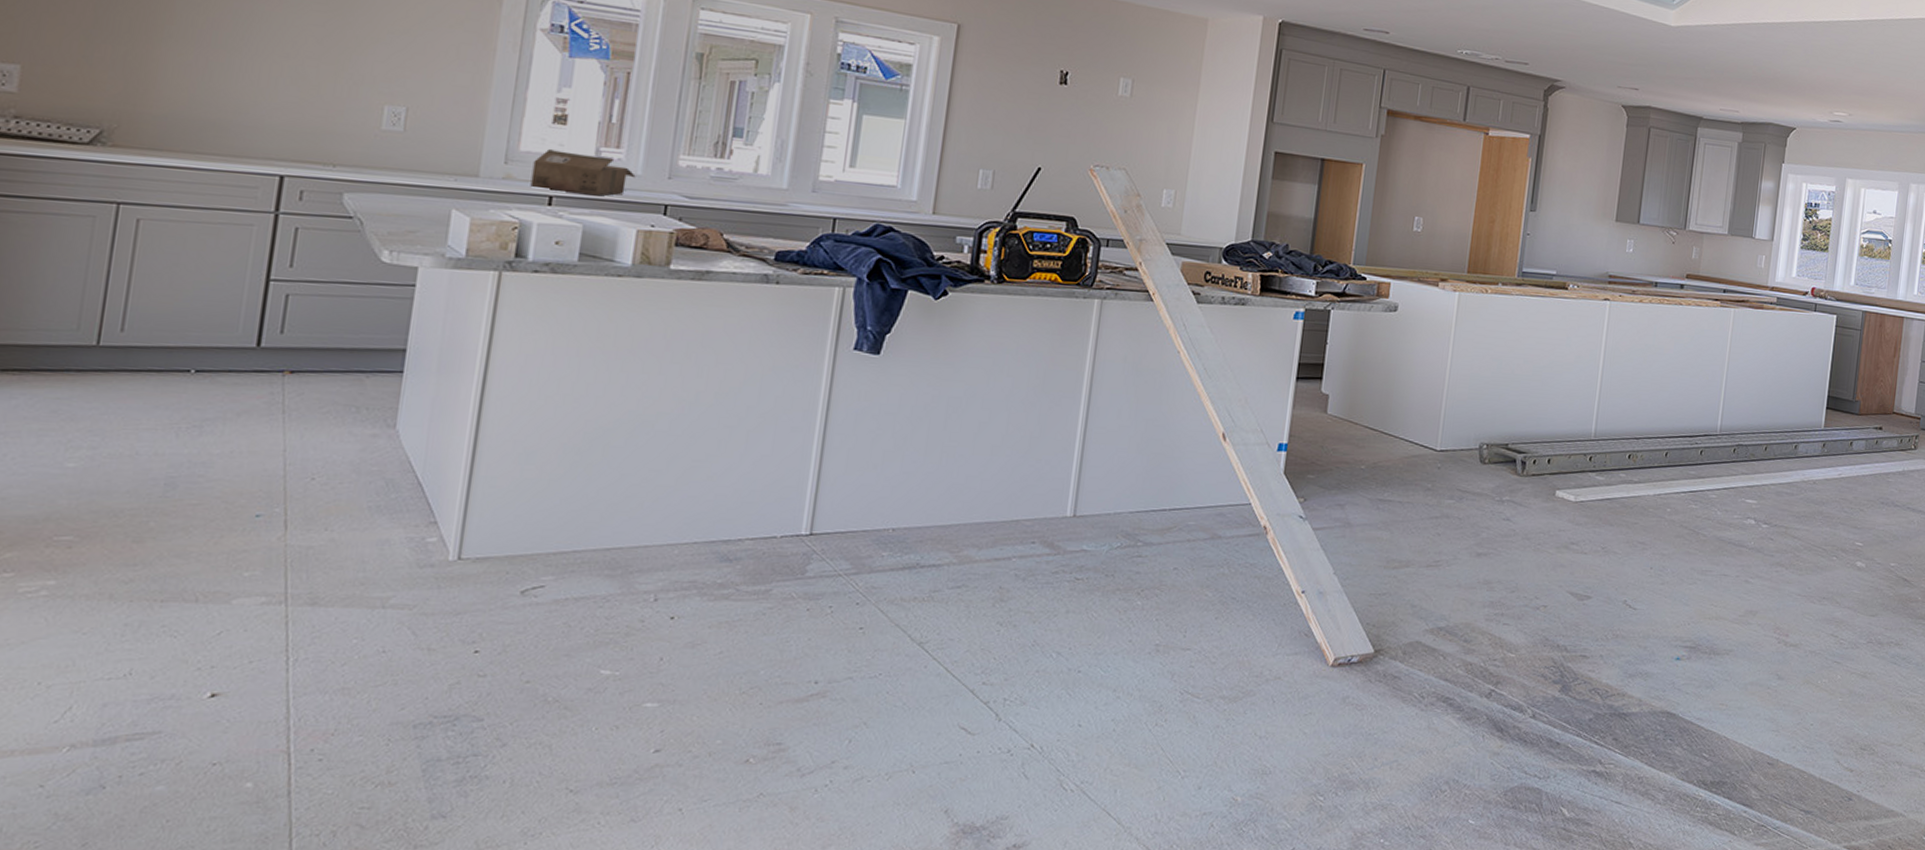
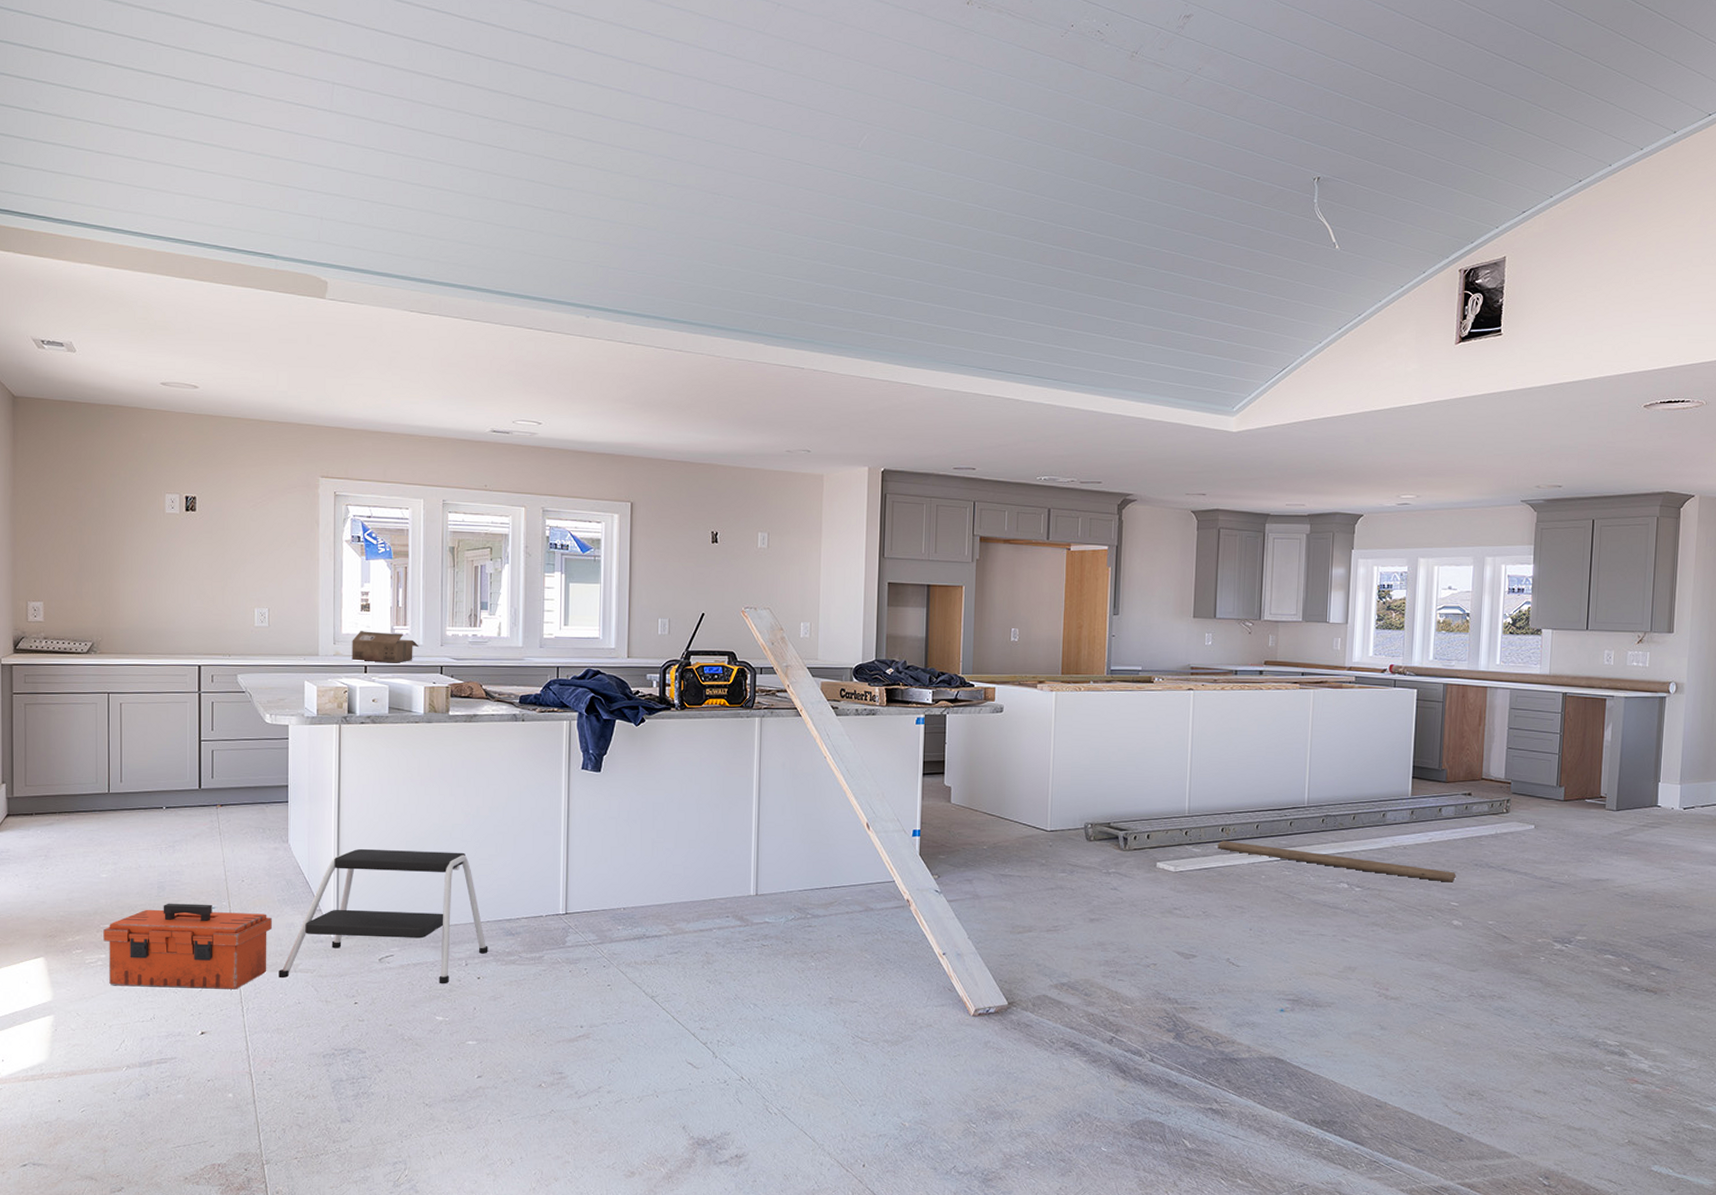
toolbox: none [55,507,355,633] -> present [103,903,272,990]
step stool: none [354,440,692,626] -> present [279,848,488,984]
wooden plank: none [1623,468,1863,521] -> present [1217,840,1456,883]

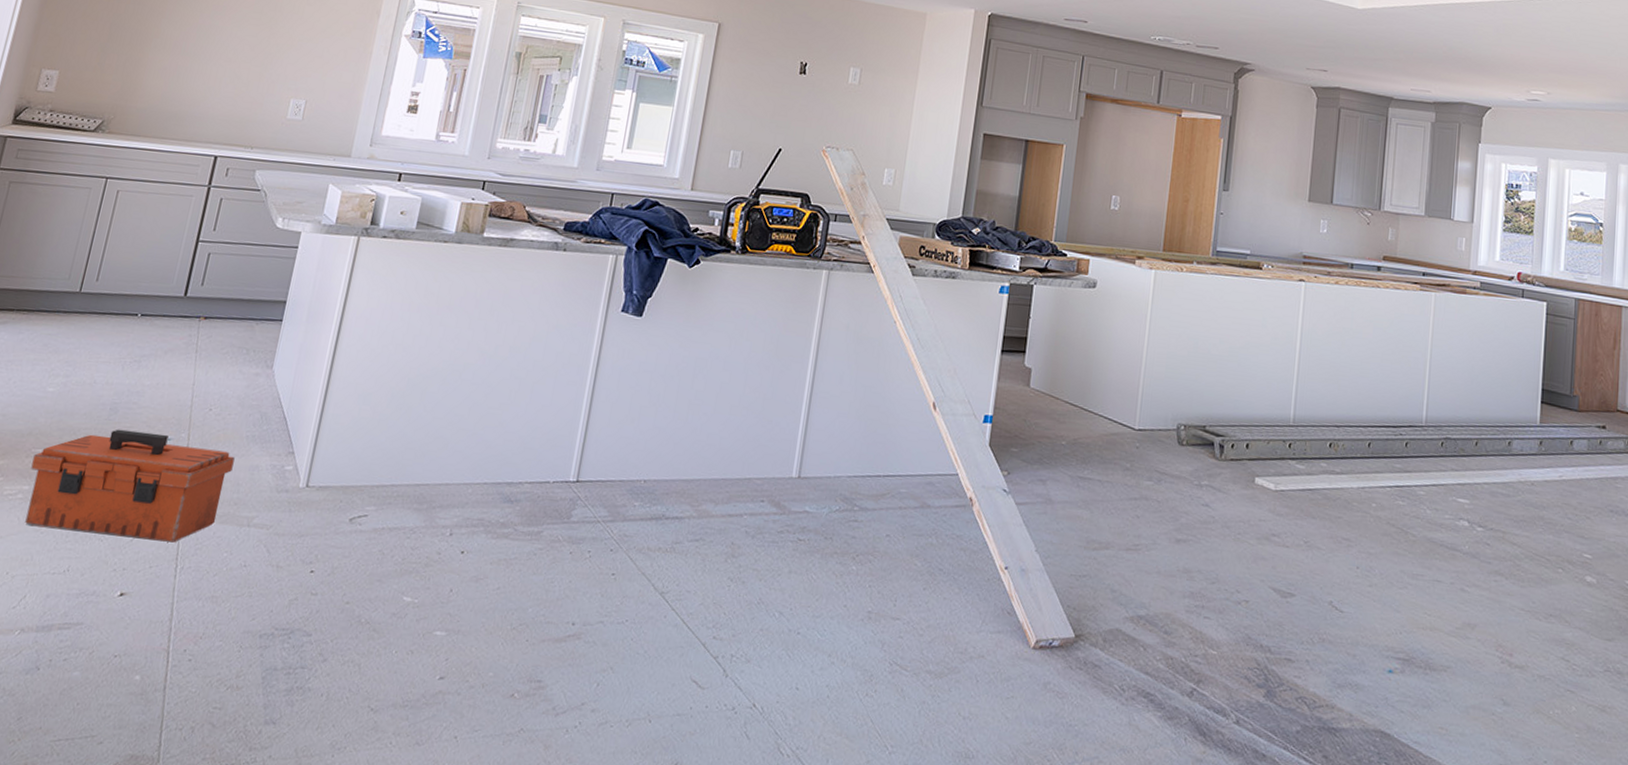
step stool: present [279,848,488,984] -> none [227,383,481,557]
cardboard box: present [352,631,419,663] -> none [386,134,464,174]
wooden plank: present [1217,840,1456,883] -> none [1324,458,1590,530]

